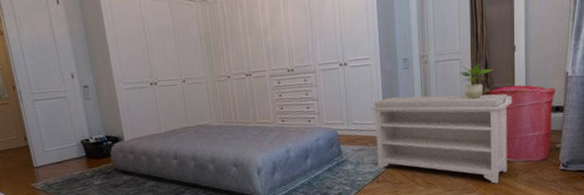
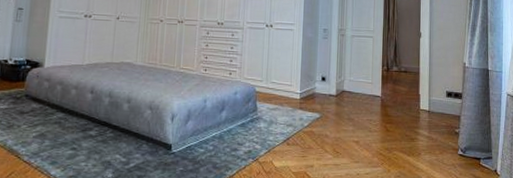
bench: present [370,93,513,184] -> none [289,62,418,161]
potted plant: present [460,63,494,99] -> none [372,43,402,75]
laundry hamper: present [489,85,556,162] -> none [397,67,455,143]

